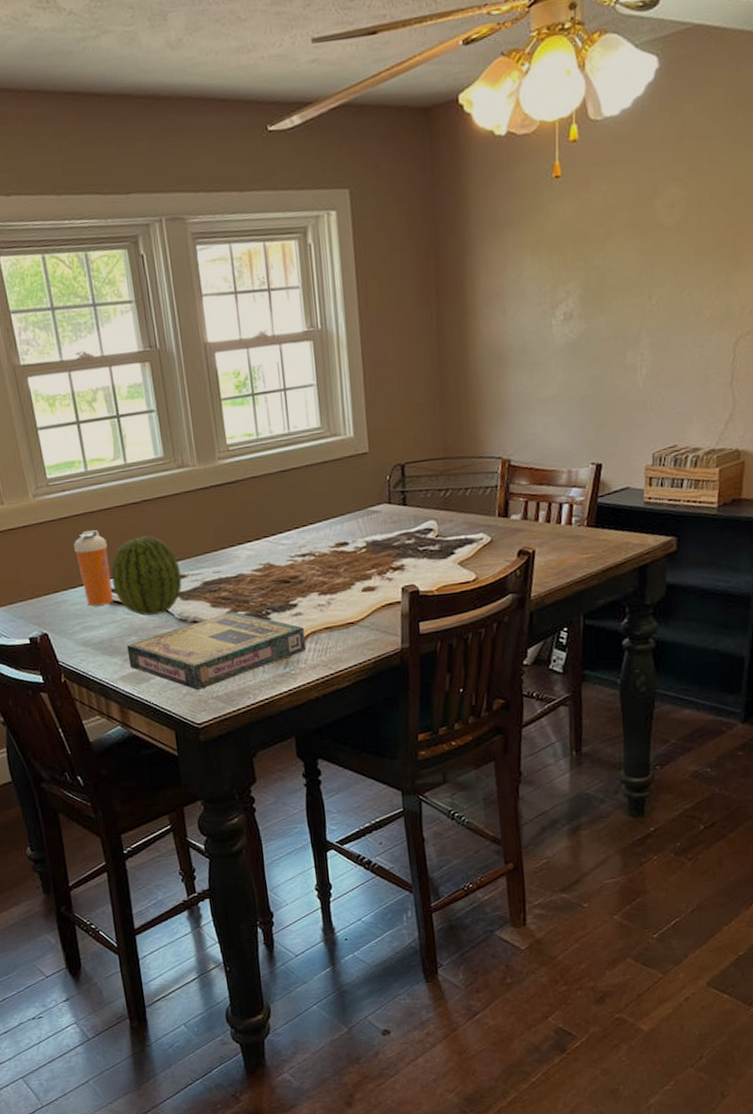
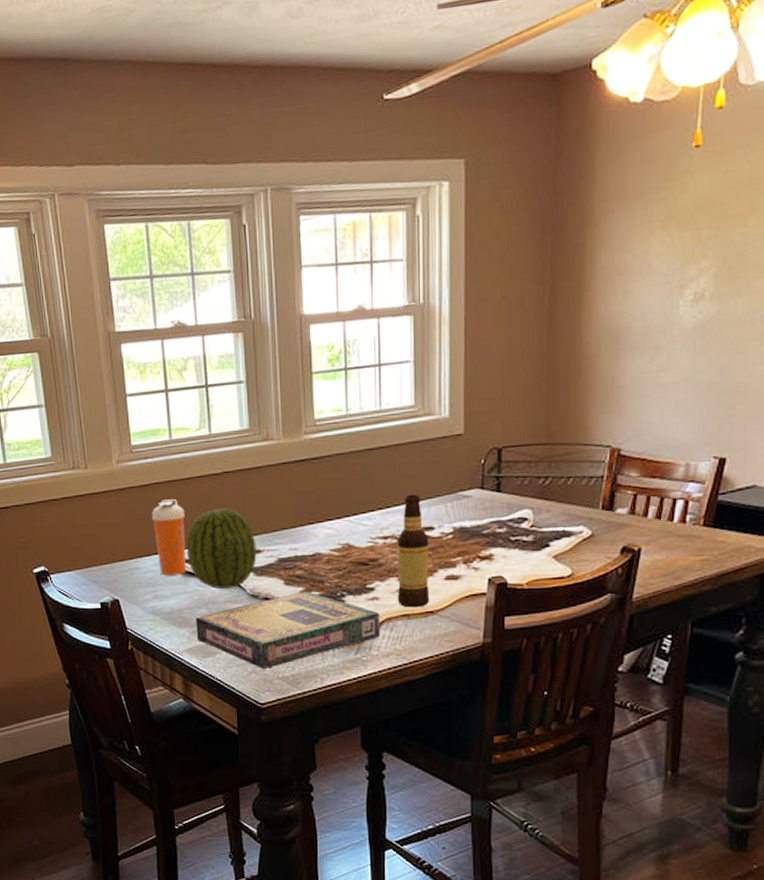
bottle: none [315,512,350,621] -> present [397,495,430,608]

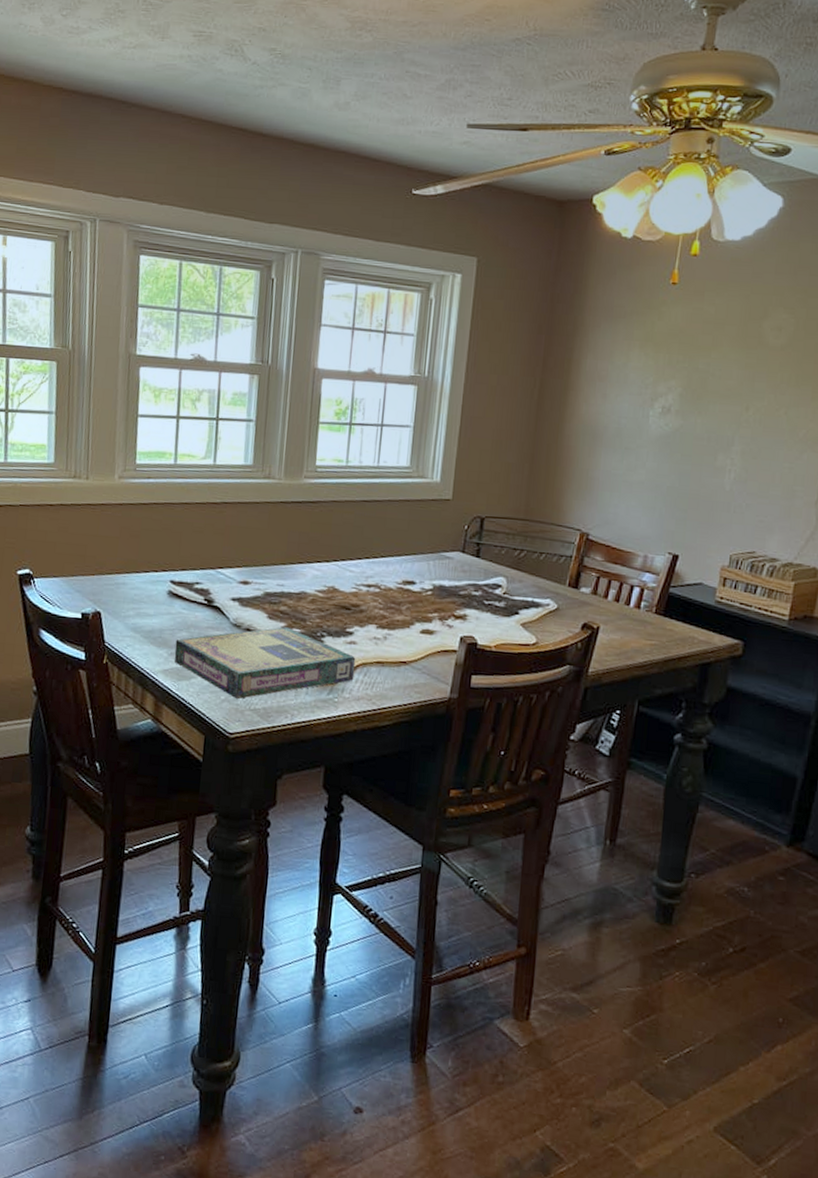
shaker bottle: present [151,499,186,576] -> none [145,520,180,596]
fruit: present [186,508,257,589] -> none [175,536,246,615]
bottle: present [397,495,430,608] -> none [373,549,410,657]

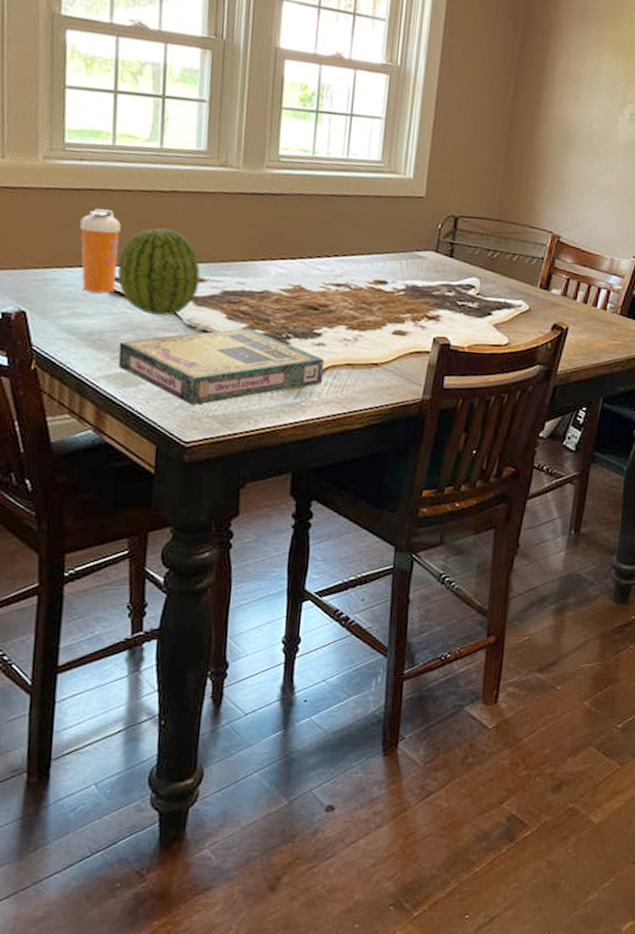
shaker bottle: none [145,520,180,596] -> present [79,209,121,294]
fruit: none [175,536,246,615] -> present [117,228,200,316]

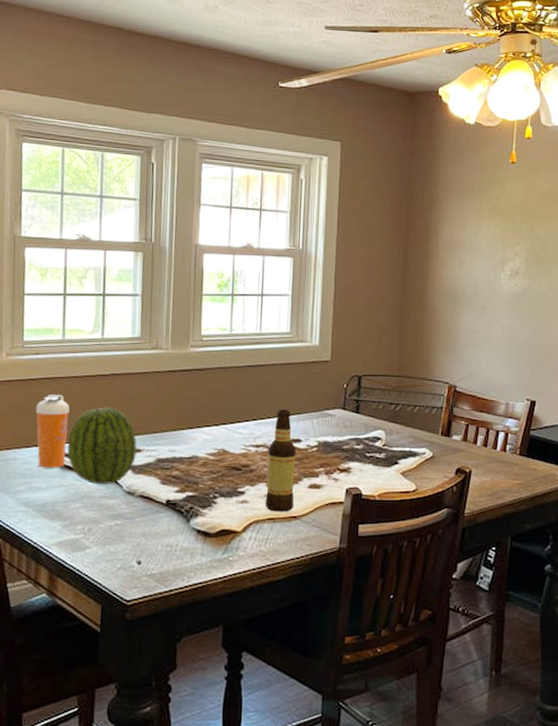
video game box: present [118,328,325,406] -> none [68,491,248,566]
bottle: none [343,247,382,358] -> present [265,410,296,512]

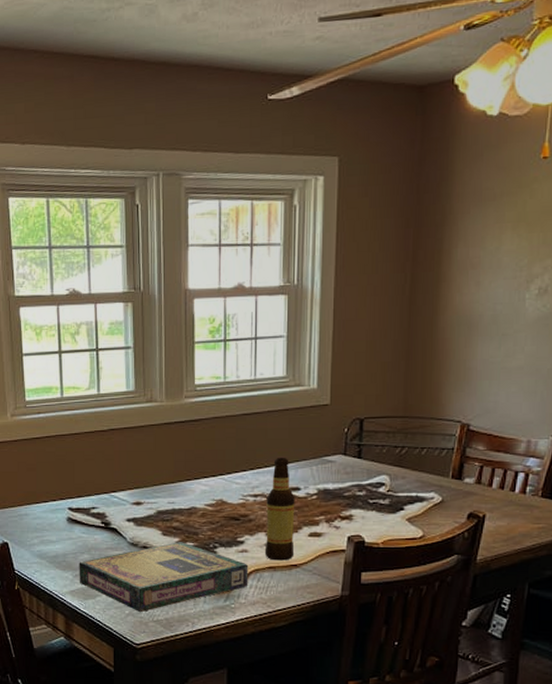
shaker bottle: present [35,395,70,468] -> none [41,452,72,522]
fruit: present [67,407,137,484] -> none [72,462,138,536]
video game box: none [68,491,248,566] -> present [79,542,249,613]

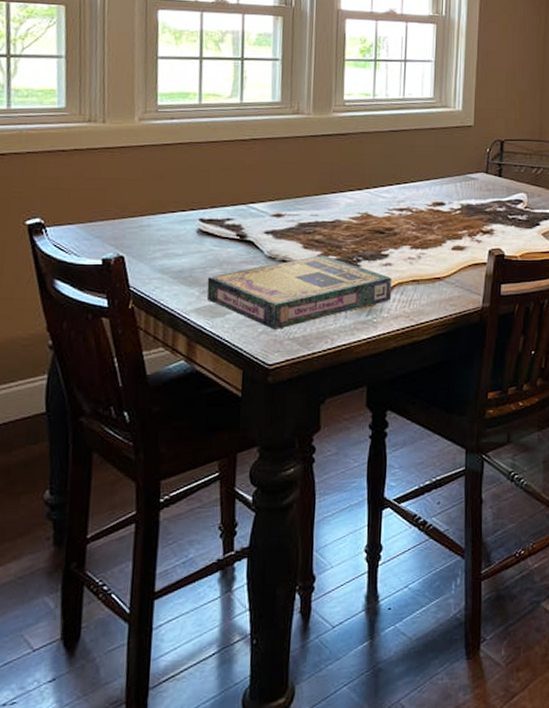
bottle: present [264,458,295,561] -> none [408,174,440,274]

